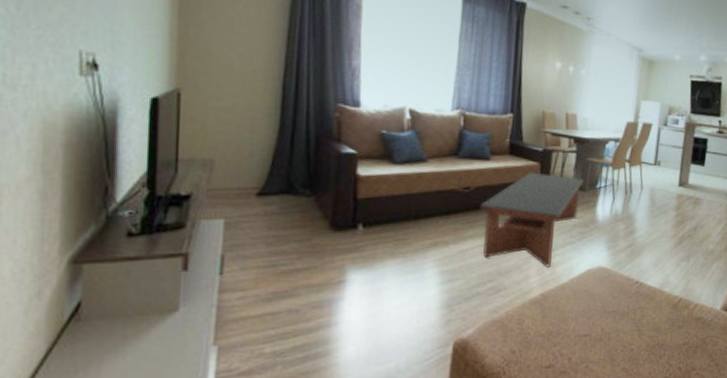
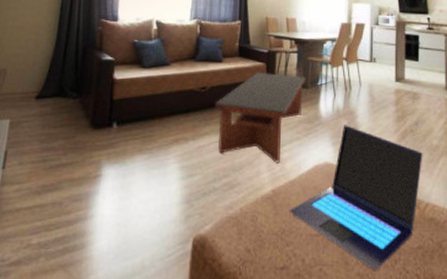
laptop: none [558,229,698,366] -> present [289,125,423,271]

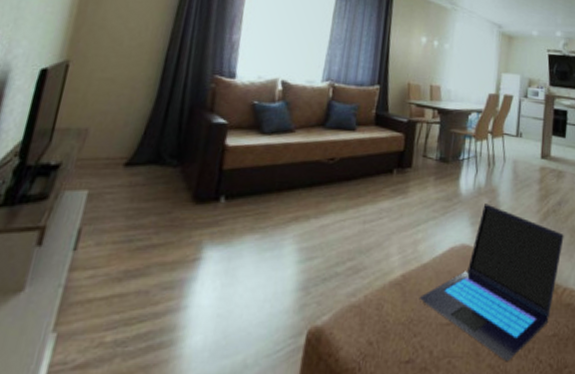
coffee table: present [214,73,306,163] -> none [343,144,447,245]

